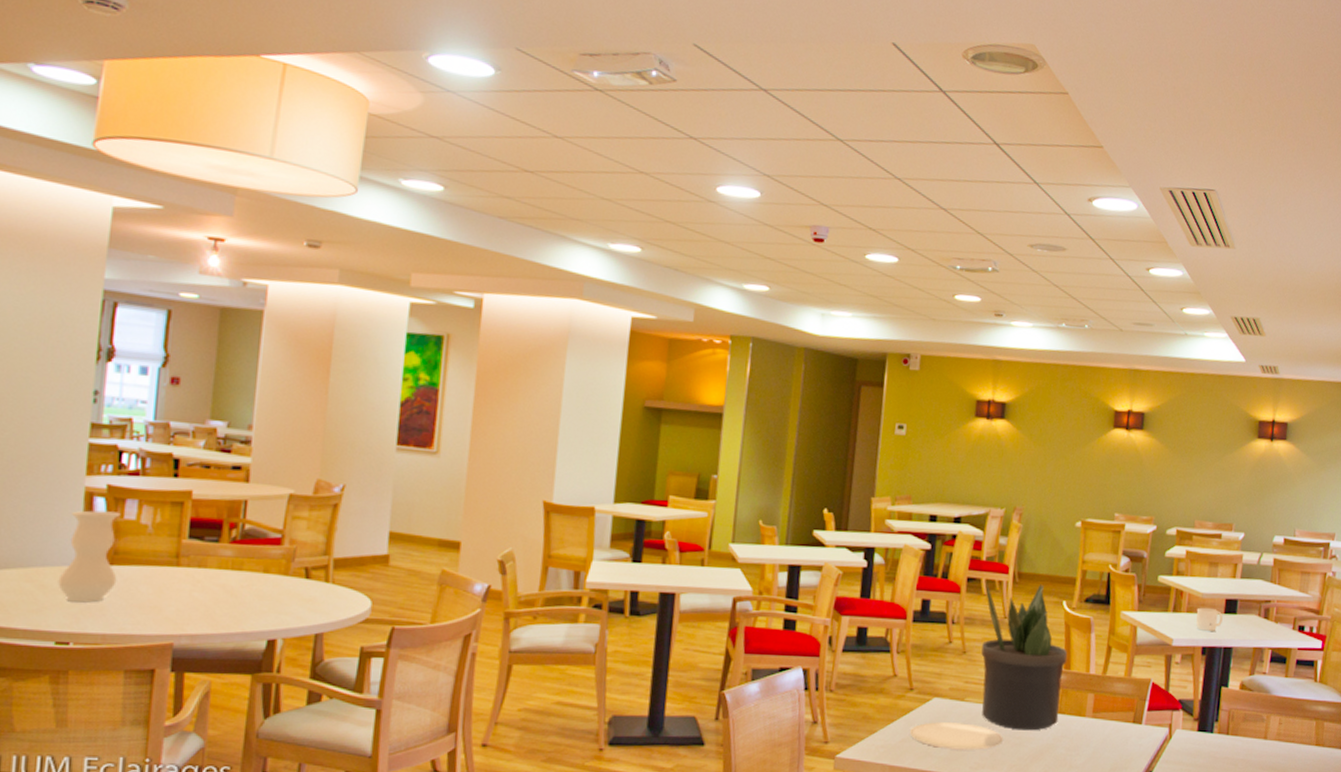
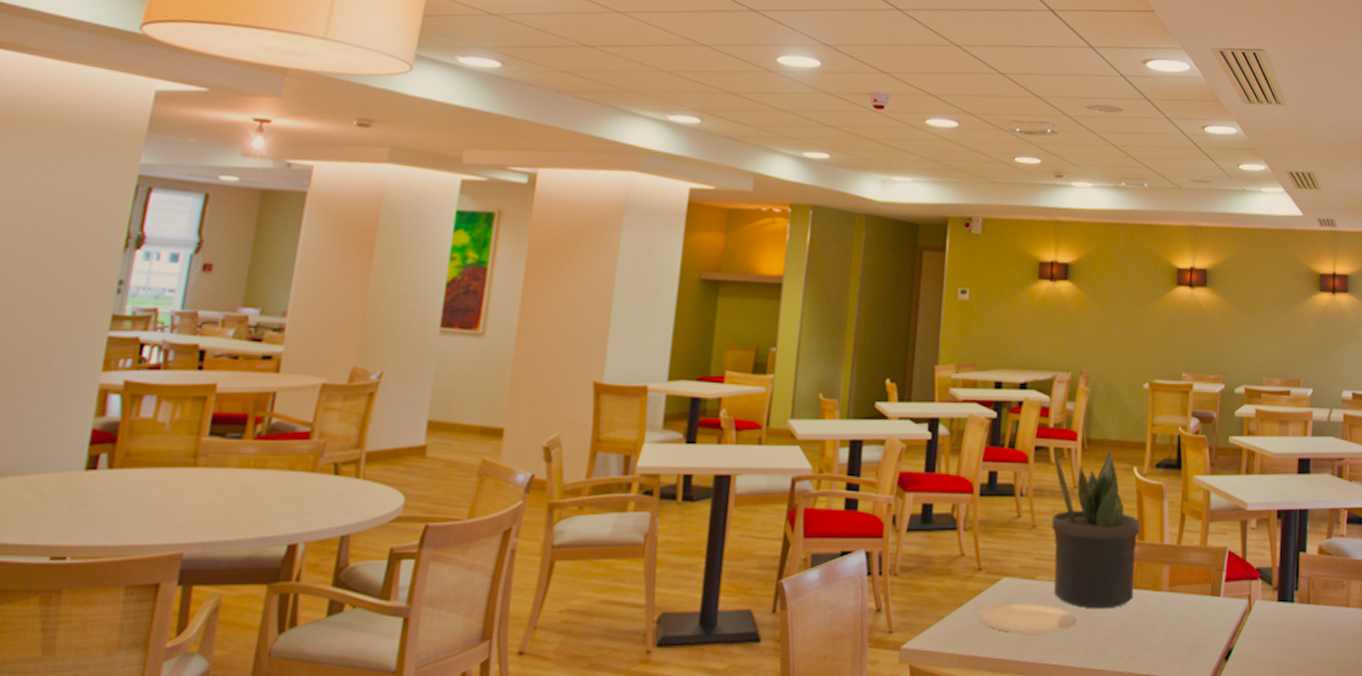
vase: present [58,510,121,603] -> none [59,409,136,511]
mug: present [1196,607,1223,632] -> none [1269,468,1296,494]

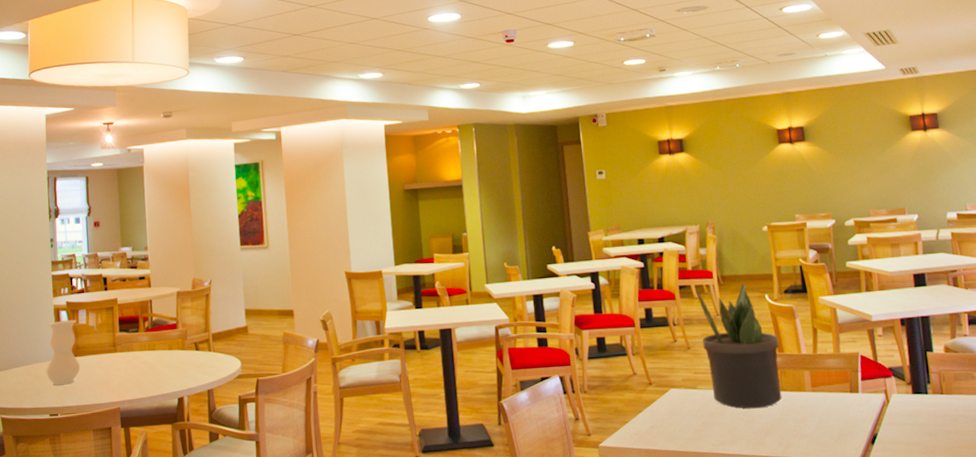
vase: none [59,409,136,511] -> present [46,319,81,386]
plate: present [978,604,1077,634] -> none [655,407,737,431]

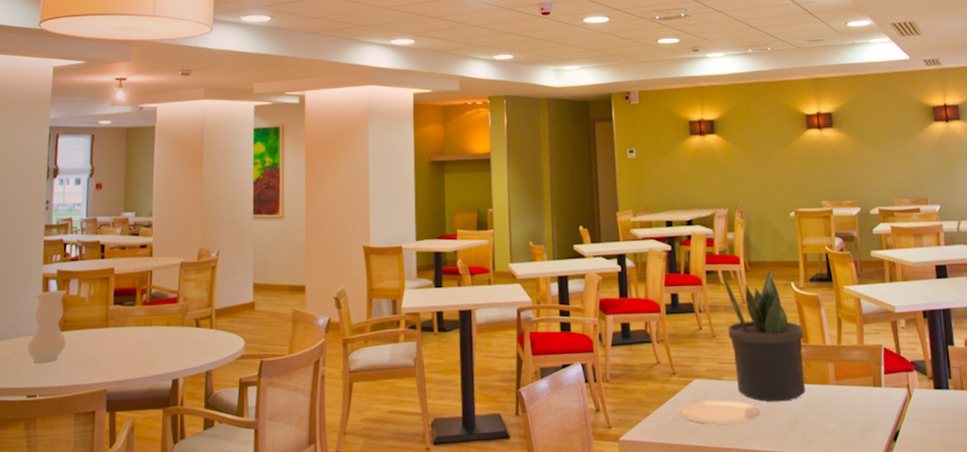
plate: none [655,407,737,431] -> present [678,400,761,425]

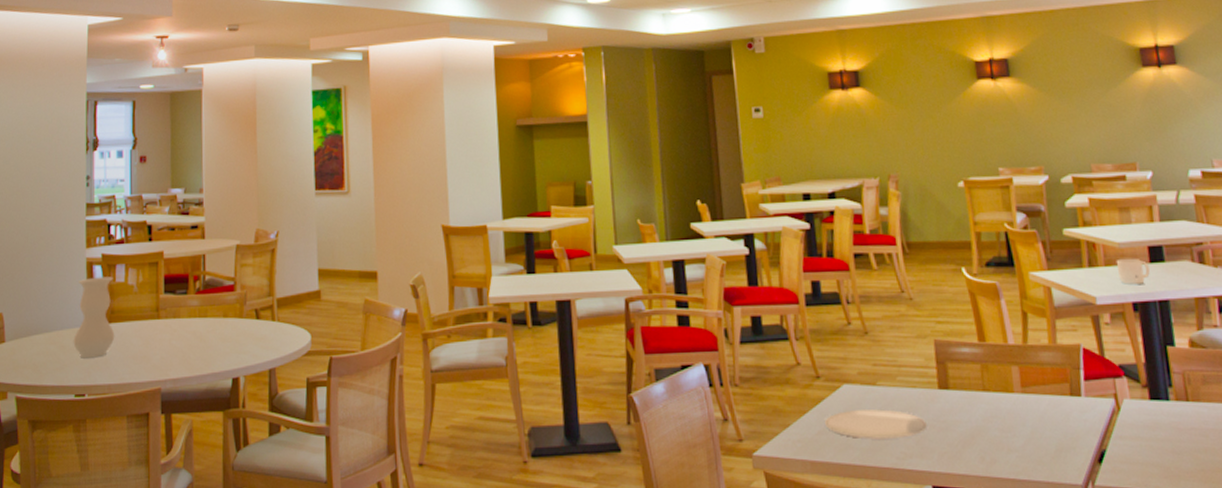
planter: present [721,270,806,402] -> none [873,252,984,413]
mug: none [910,274,936,297] -> present [1116,258,1150,286]

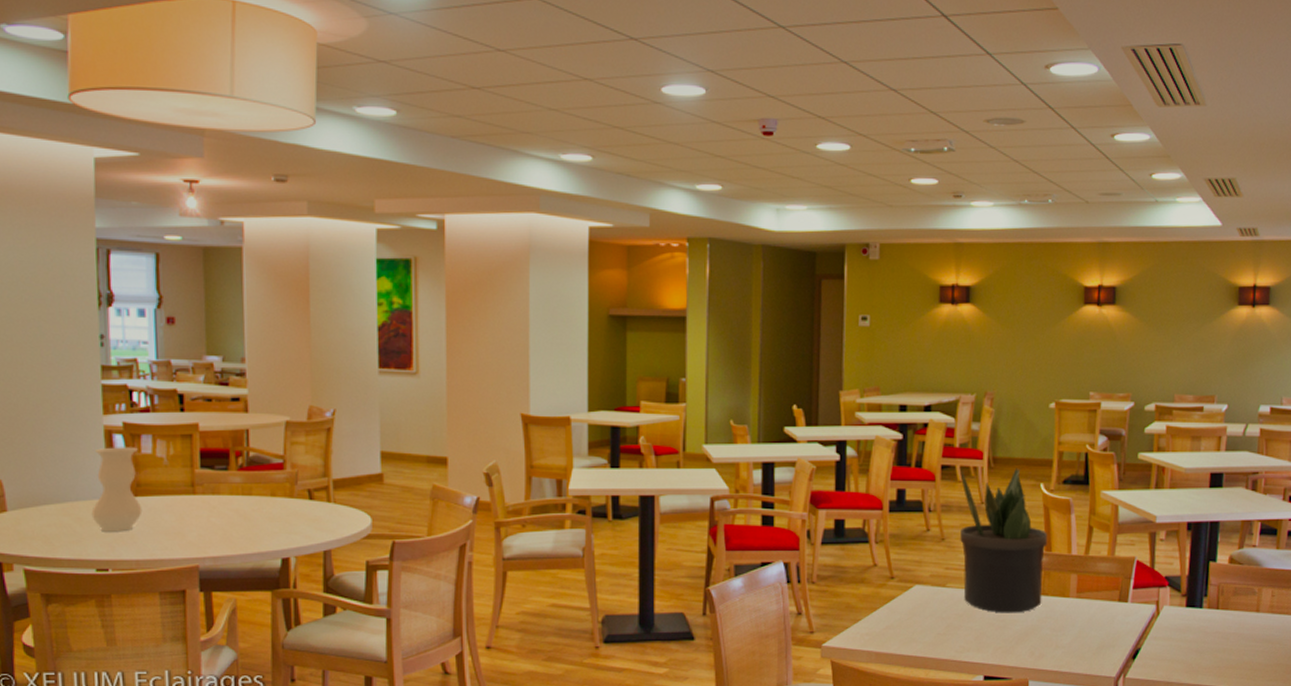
plate: present [824,409,927,440] -> none [892,608,987,635]
planter: none [873,252,984,413] -> present [959,466,1048,613]
mug: present [1116,258,1150,286] -> none [1179,482,1208,507]

